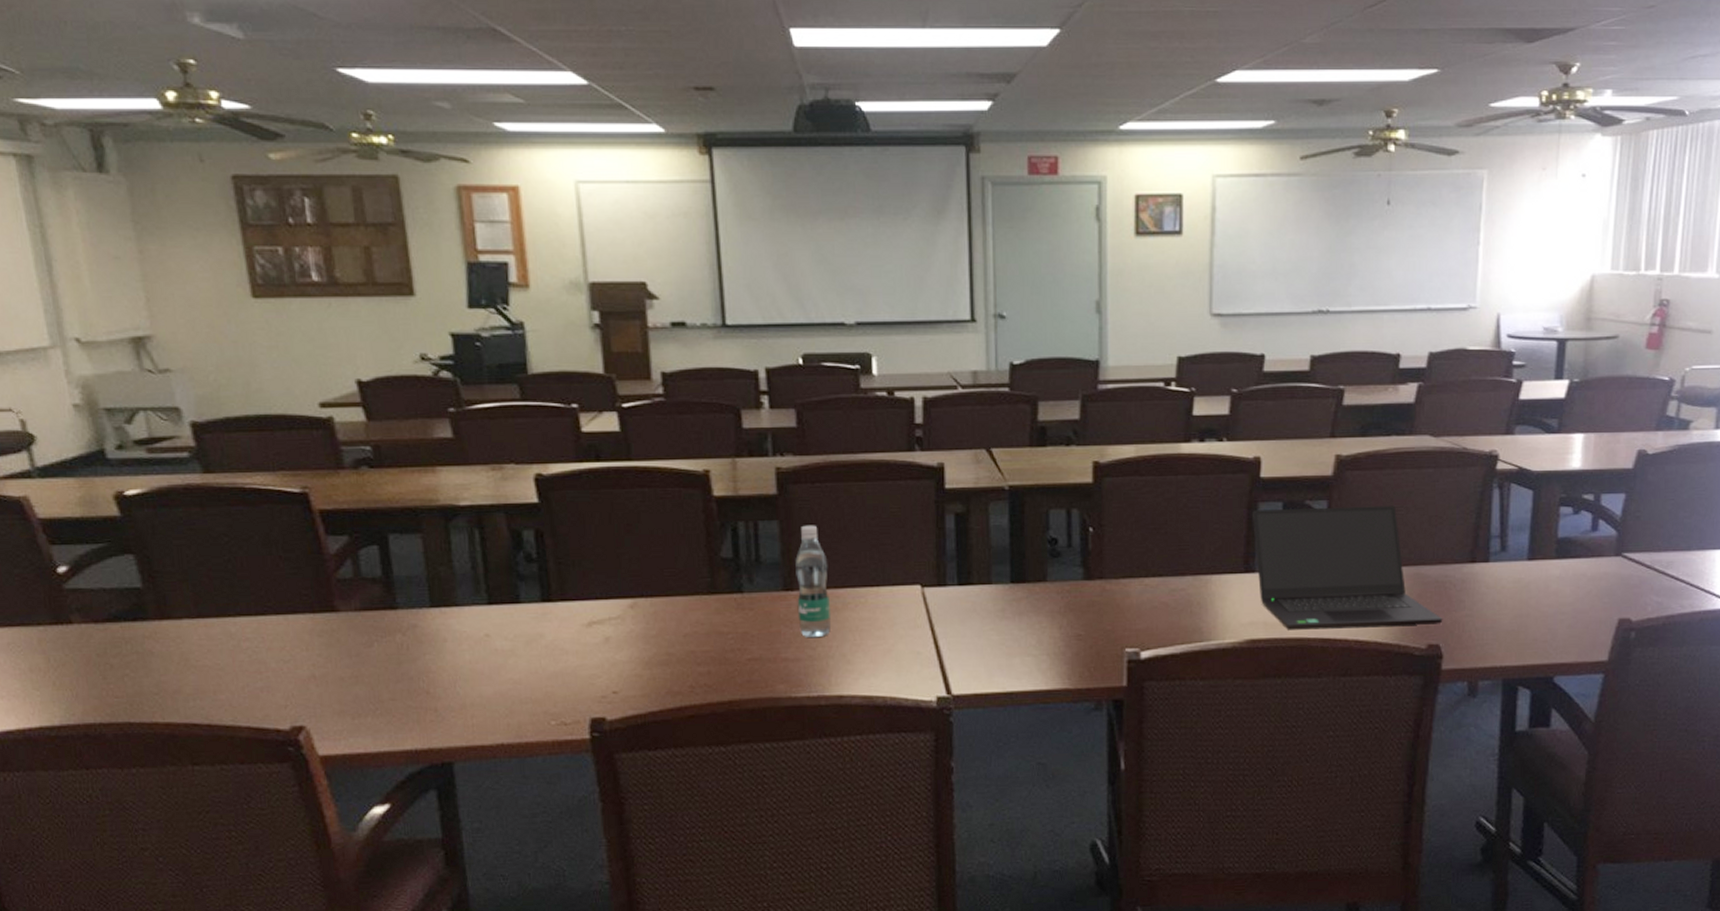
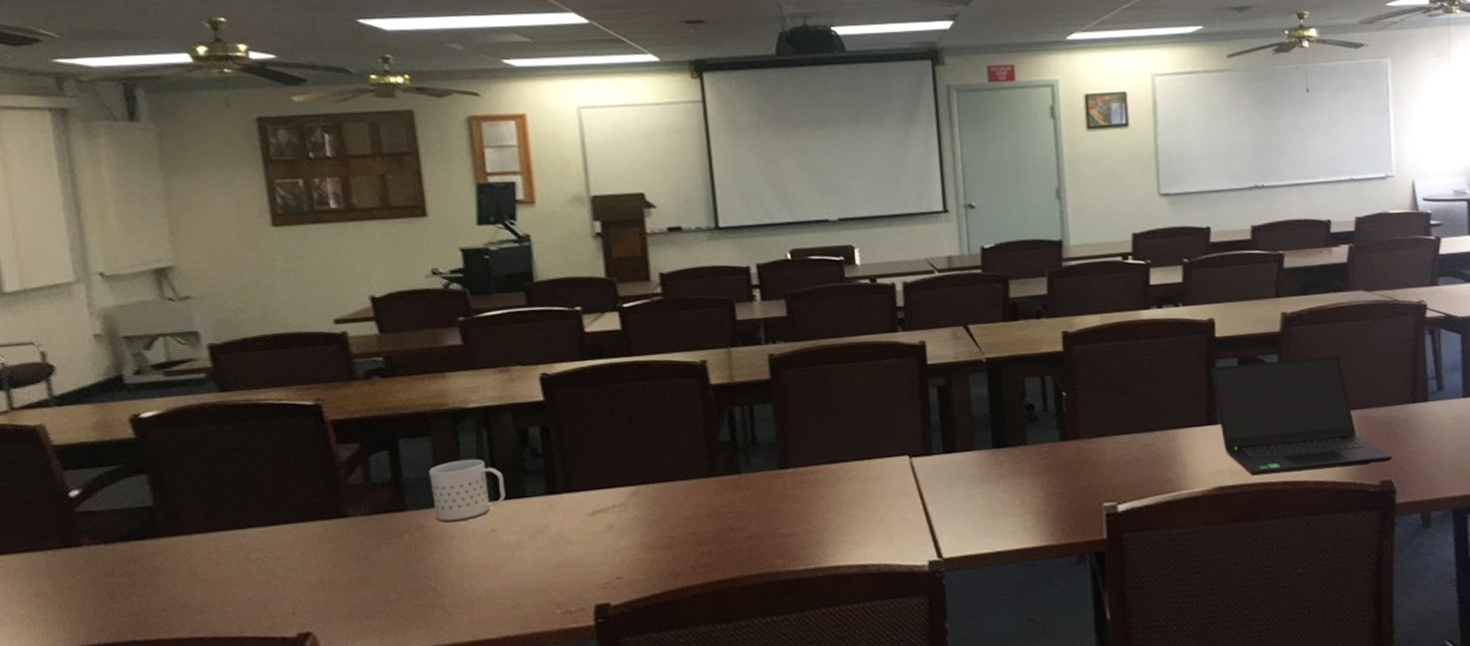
mug: none [420,559,499,624] -> present [429,458,506,522]
bottle: present [795,525,832,638] -> none [789,405,826,513]

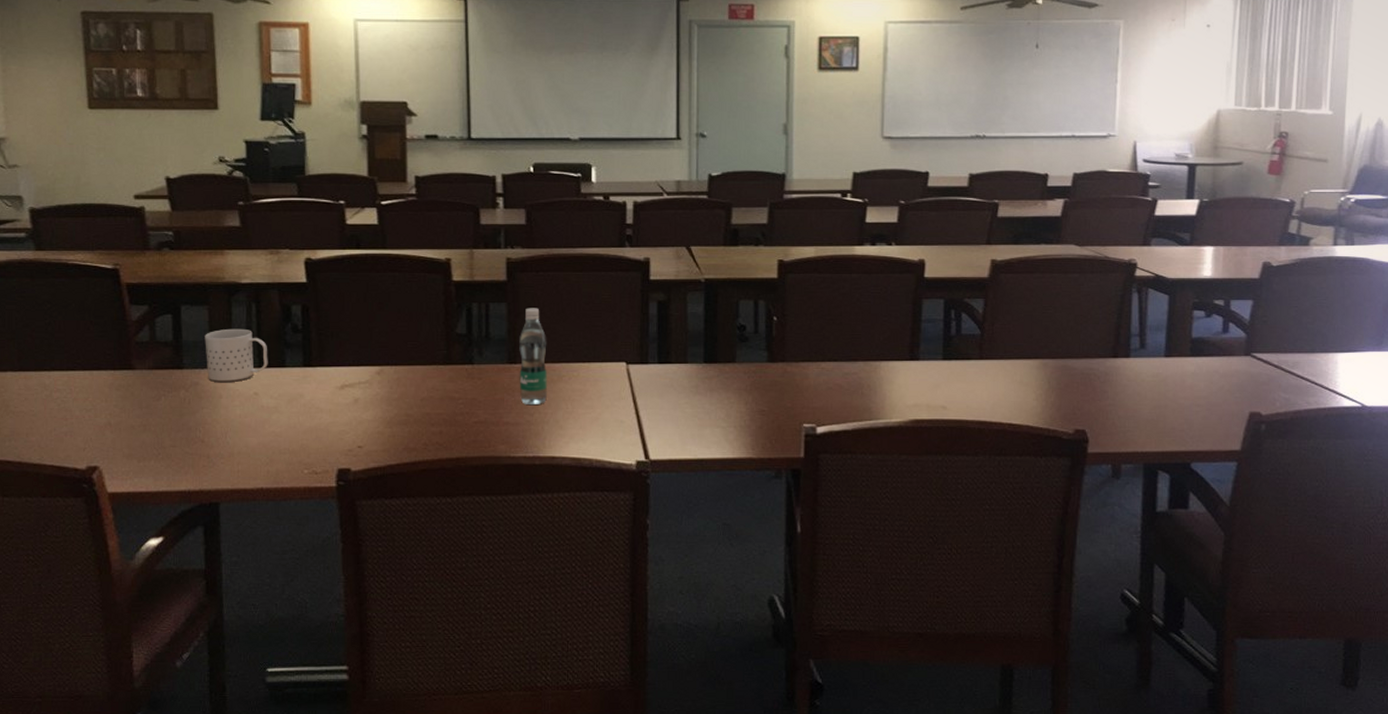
bottle: none [789,405,826,513] -> present [519,308,548,406]
laptop: present [1211,355,1393,476] -> none [917,305,1089,413]

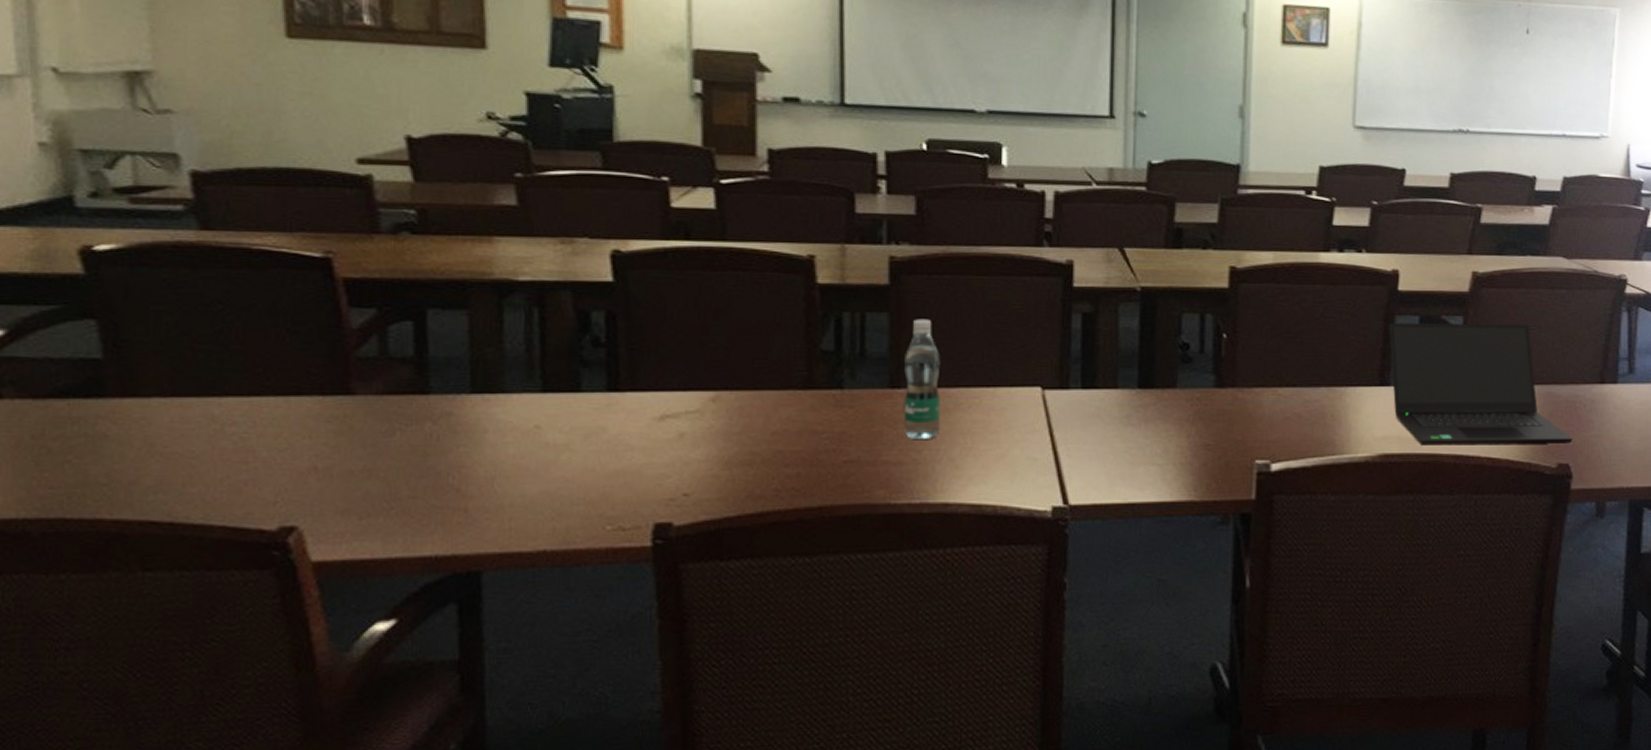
mug: present [205,328,268,383] -> none [462,340,556,413]
laptop: none [917,305,1089,413] -> present [1389,323,1573,446]

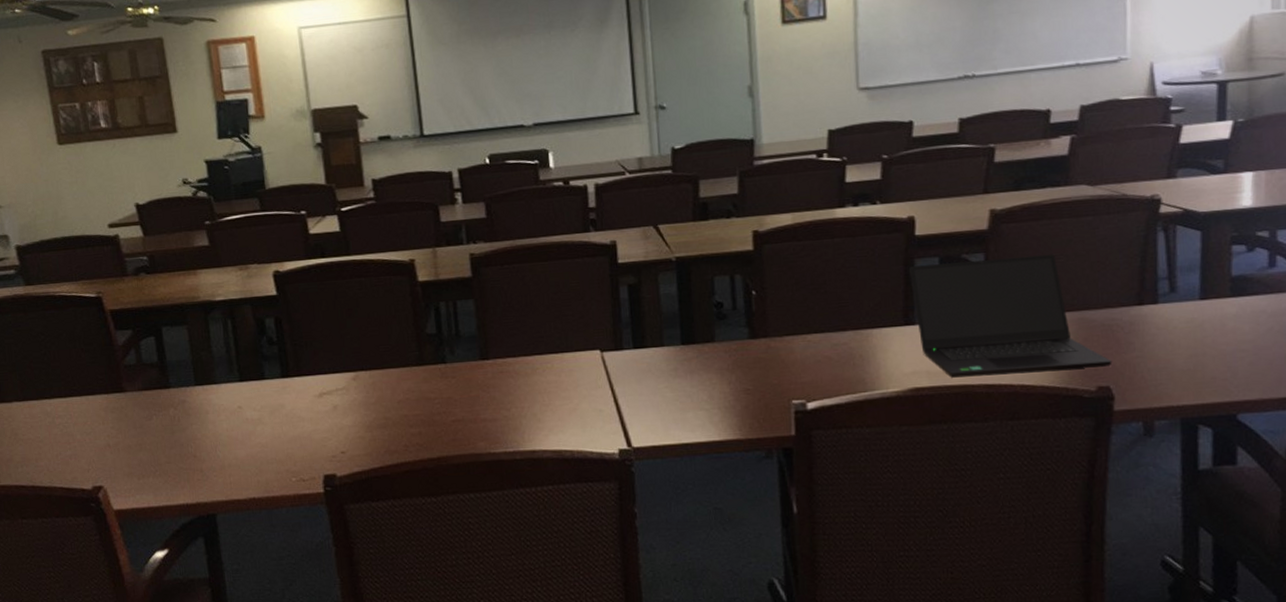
bottle: present [903,319,941,440] -> none [489,301,523,401]

